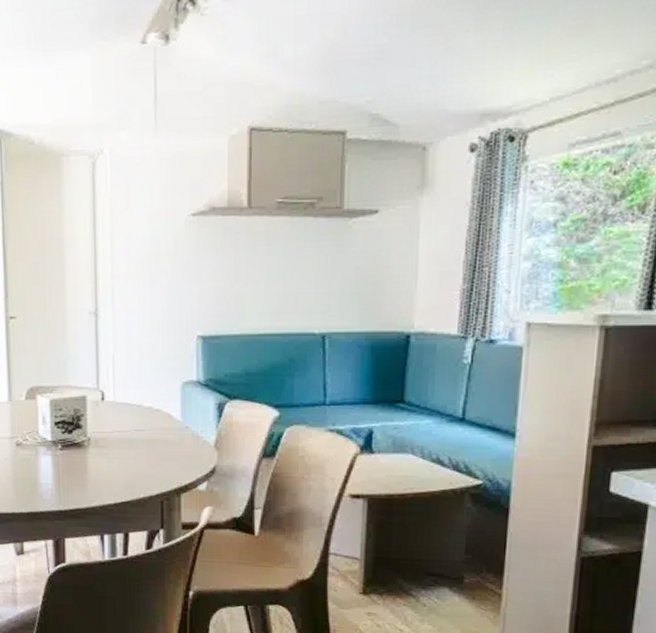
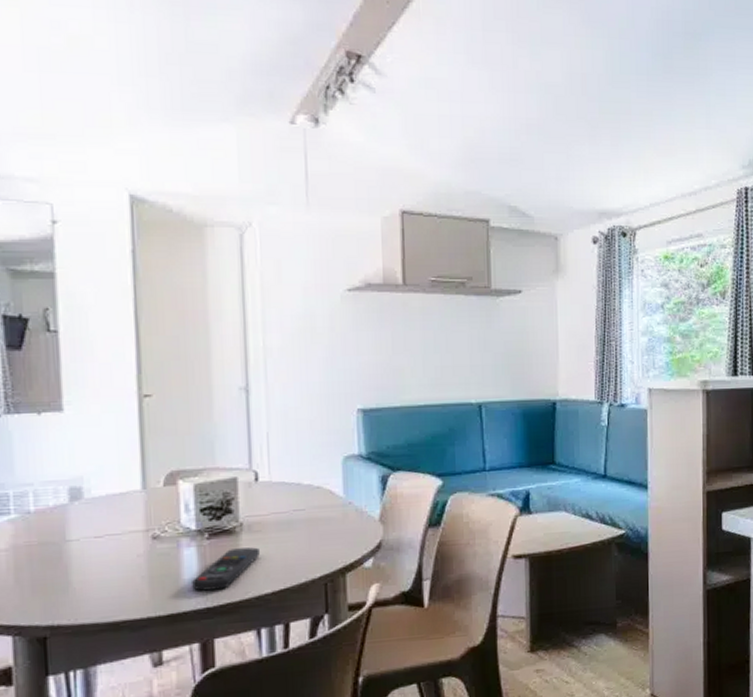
remote control: none [48,460,104,496] -> present [192,547,260,591]

